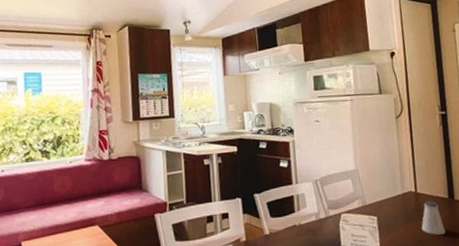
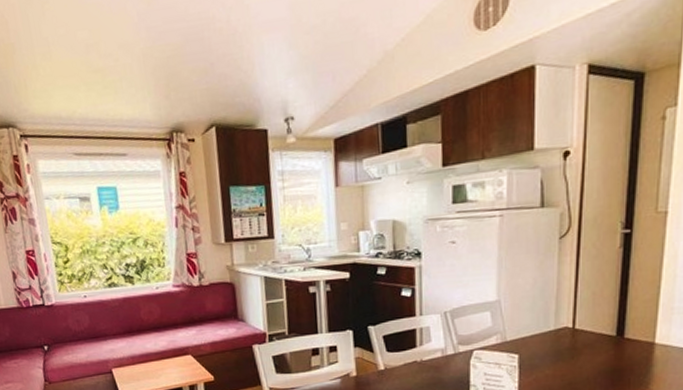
saltshaker: present [421,200,446,236] -> none [574,338,605,378]

